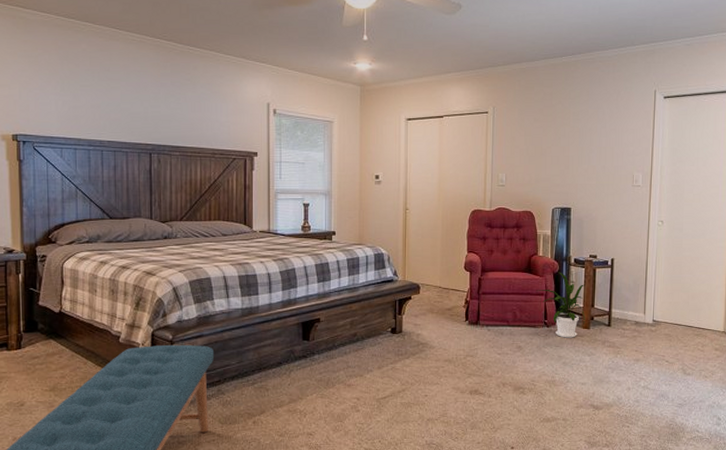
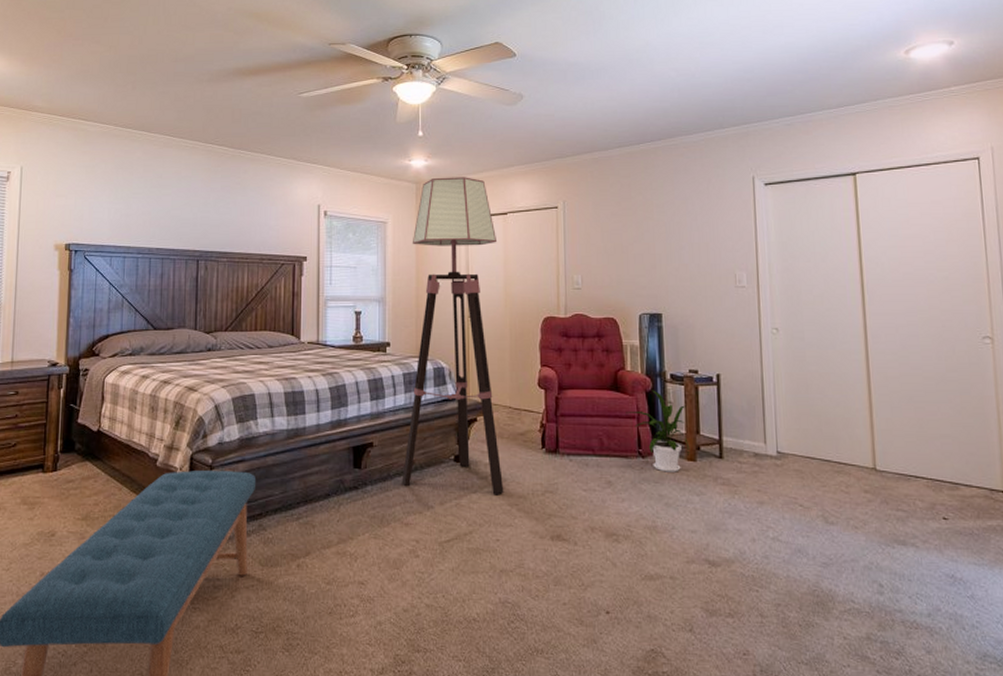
floor lamp: none [345,81,434,360] -> present [401,177,504,495]

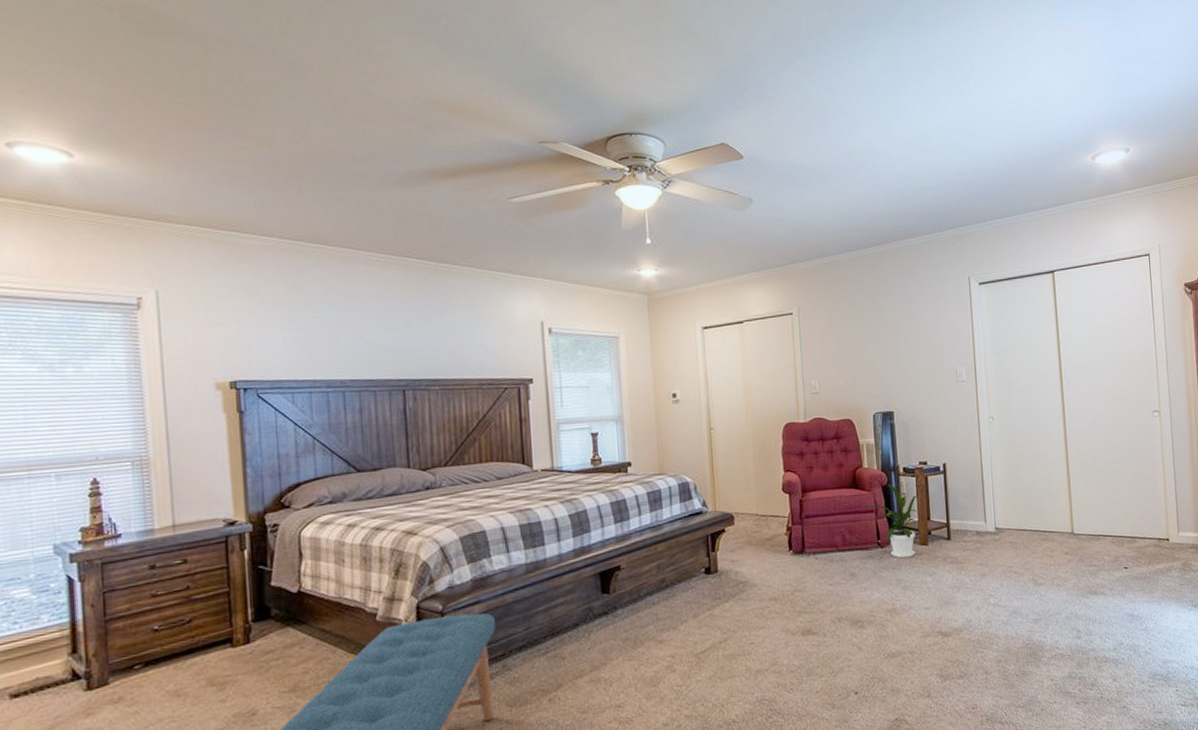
floor lamp: present [401,177,504,495] -> none [647,286,756,605]

